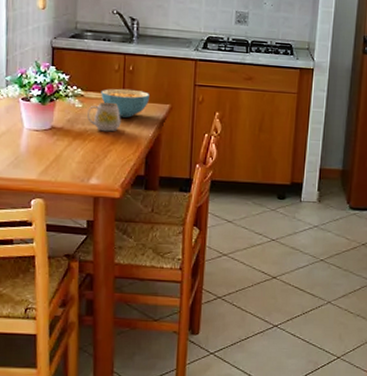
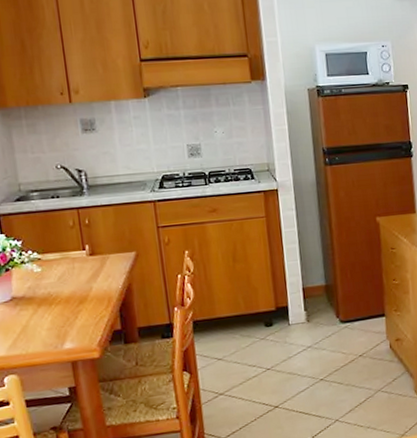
mug: present [87,102,121,132] -> none [48,260,87,293]
cereal bowl: present [101,88,149,118] -> none [59,243,112,274]

